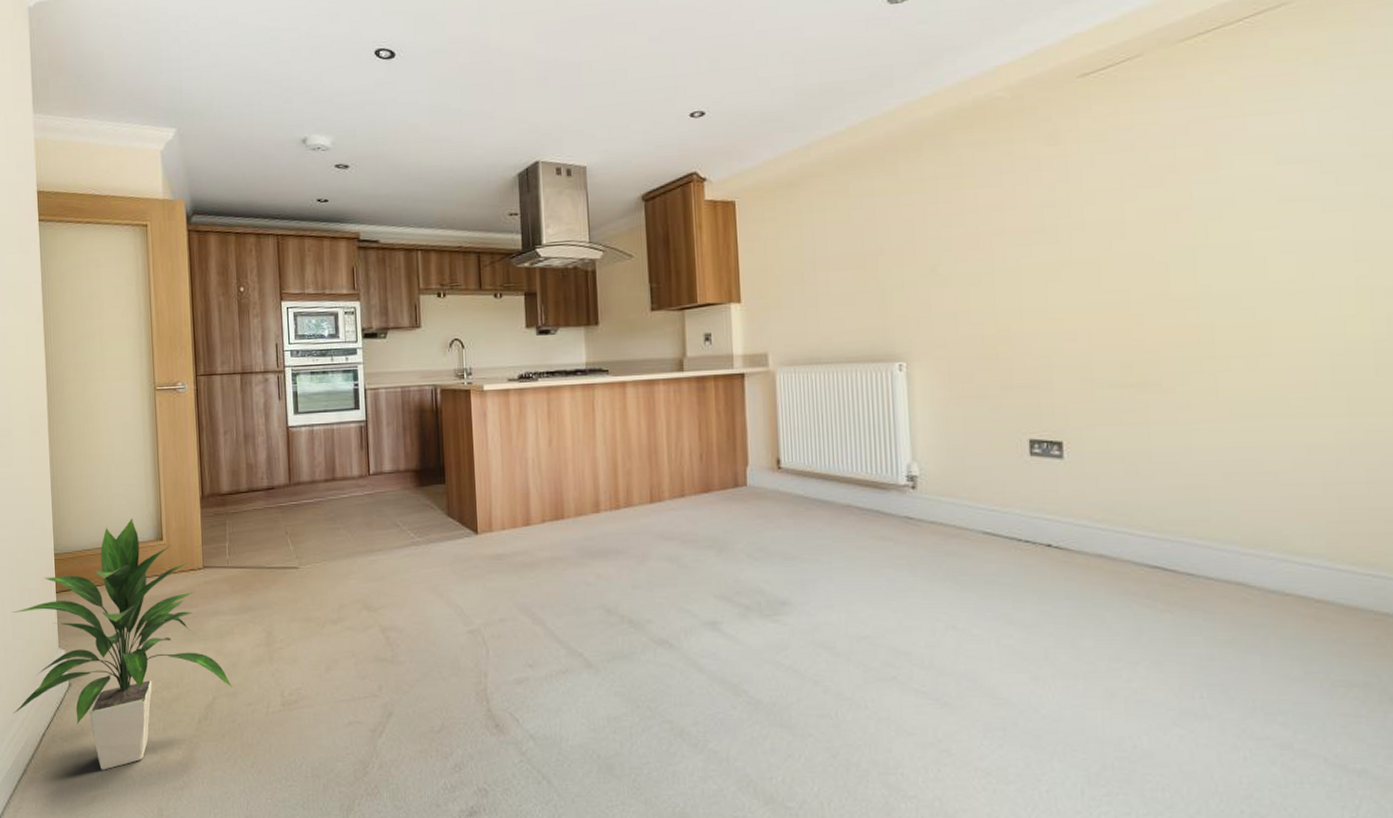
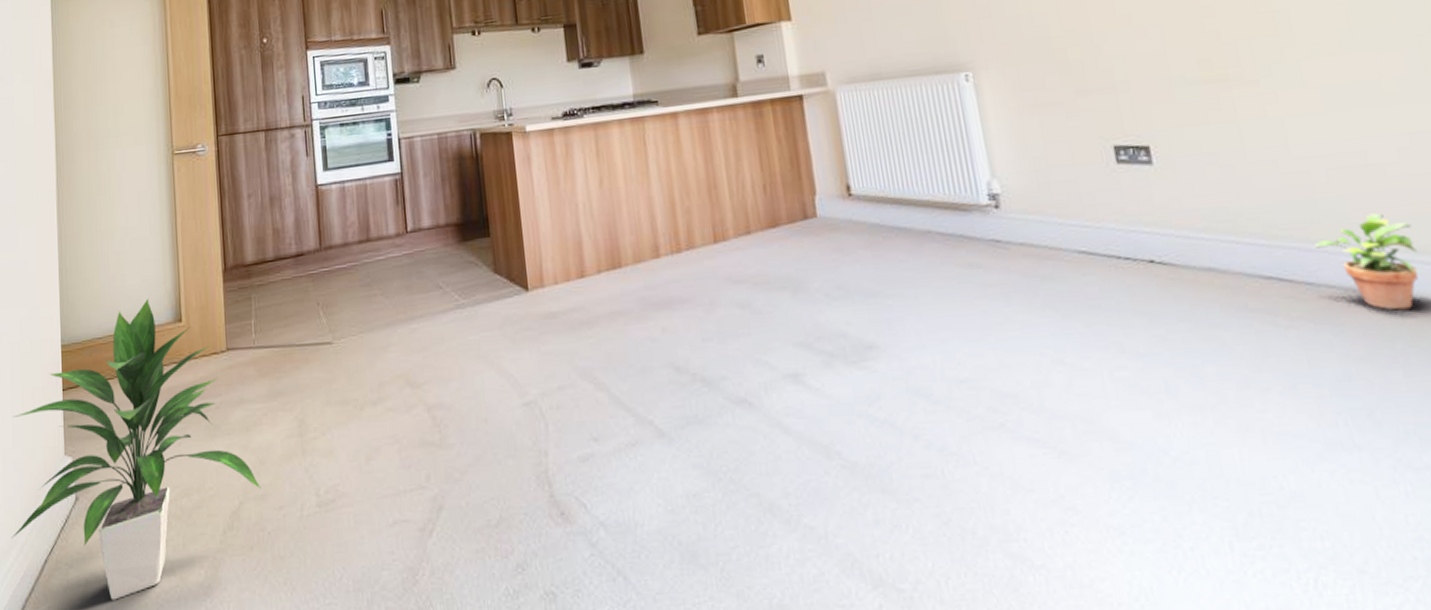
potted plant: none [1201,516,1294,603] -> present [1315,213,1419,311]

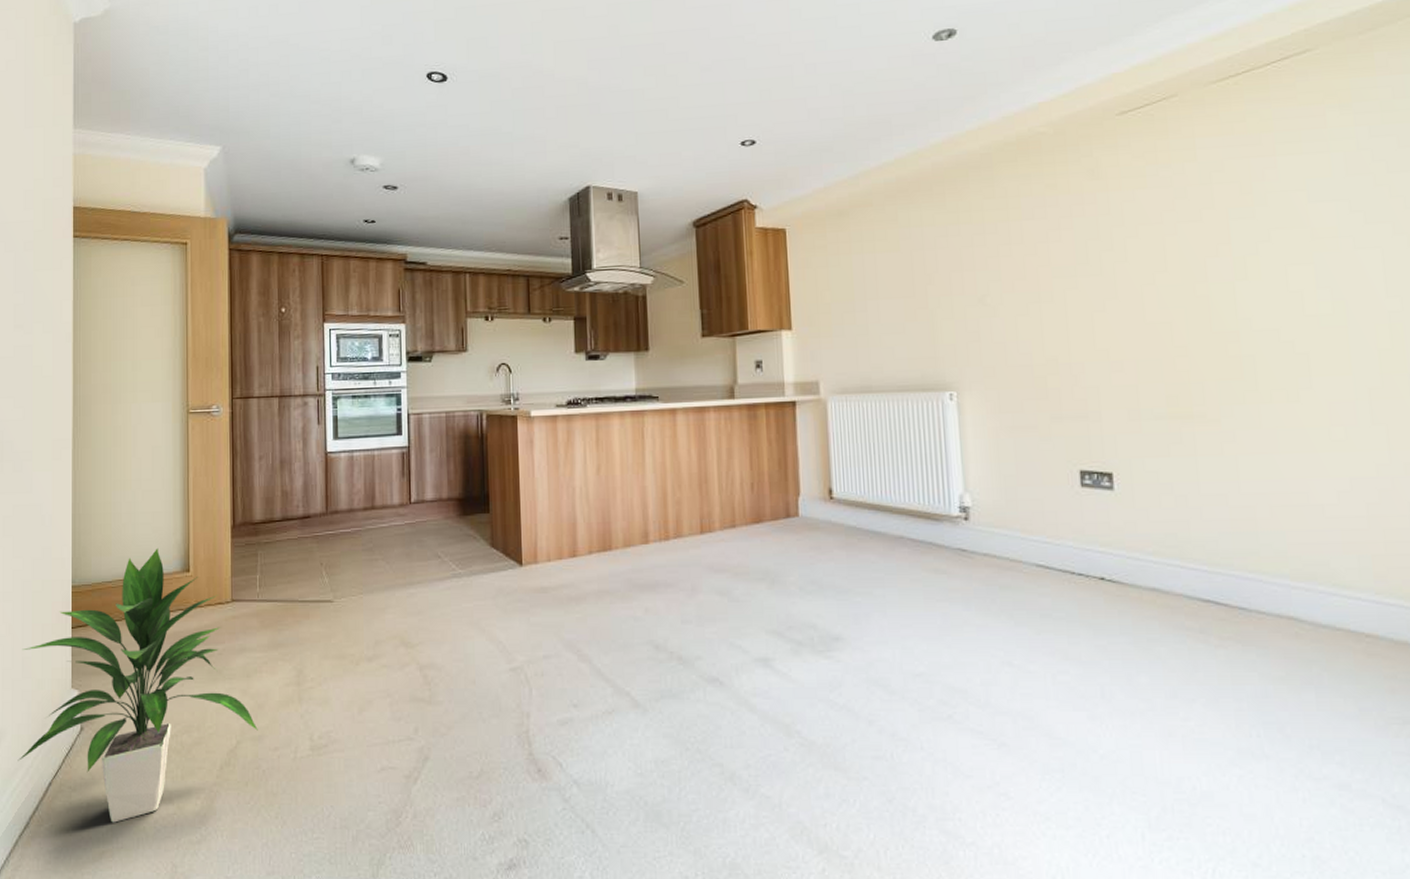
potted plant: present [1315,213,1419,311] -> none [1252,549,1343,638]

